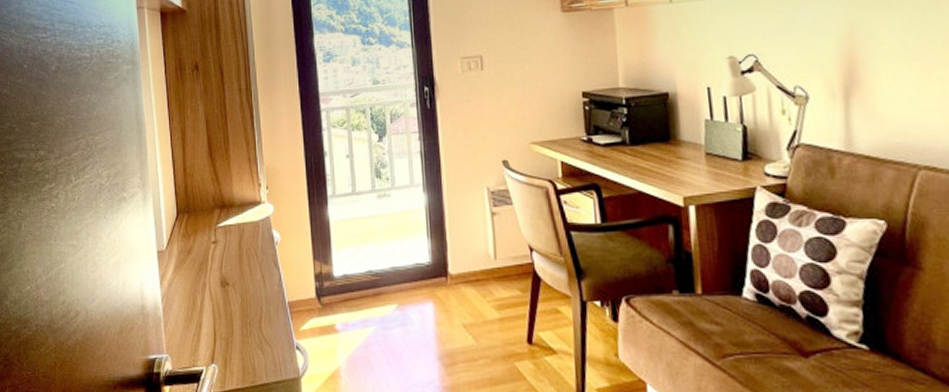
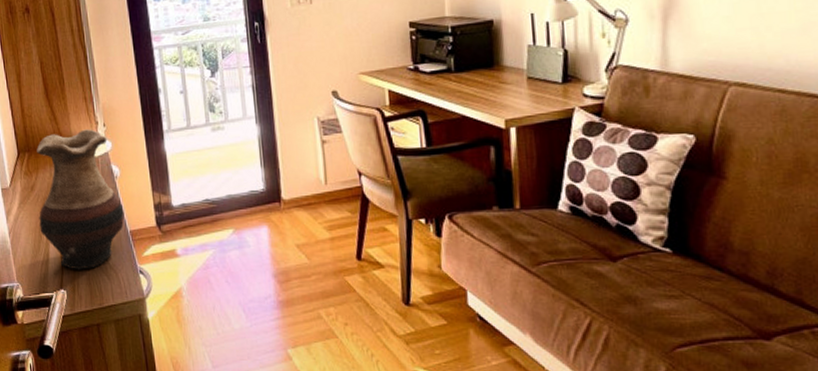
vase: none [194,191,283,343] -> present [36,129,124,270]

